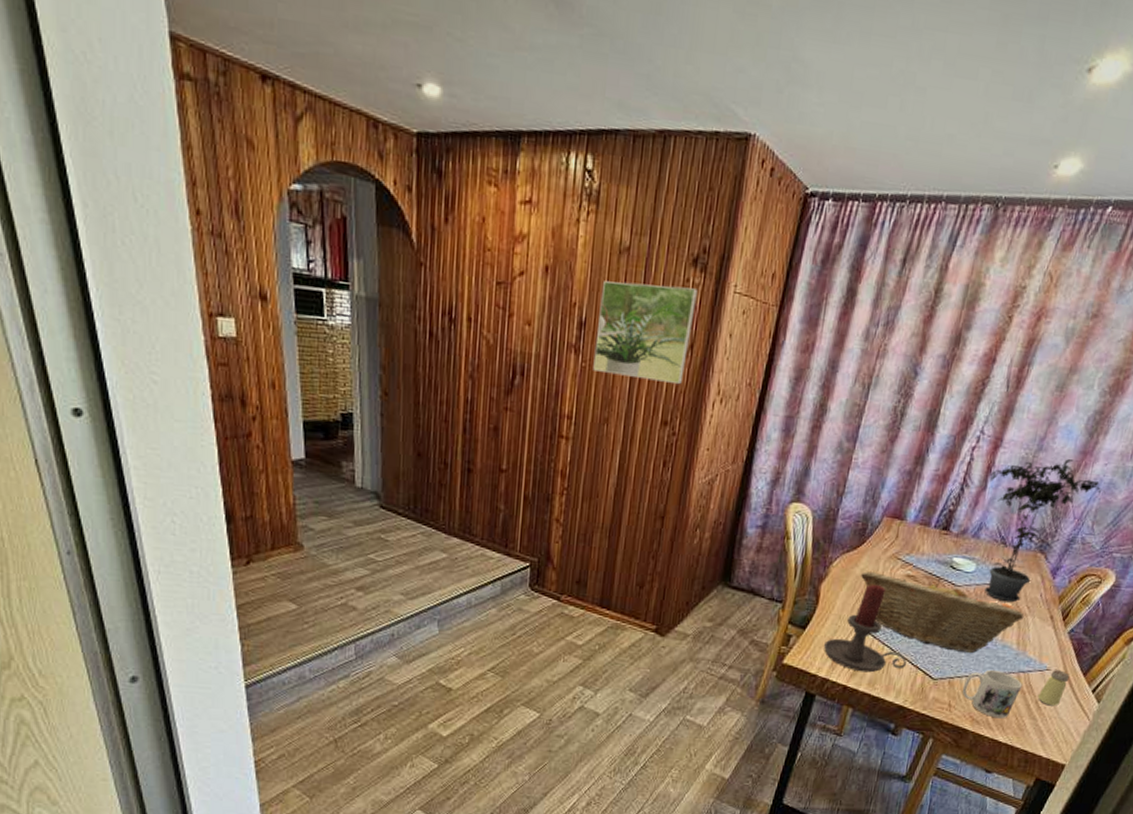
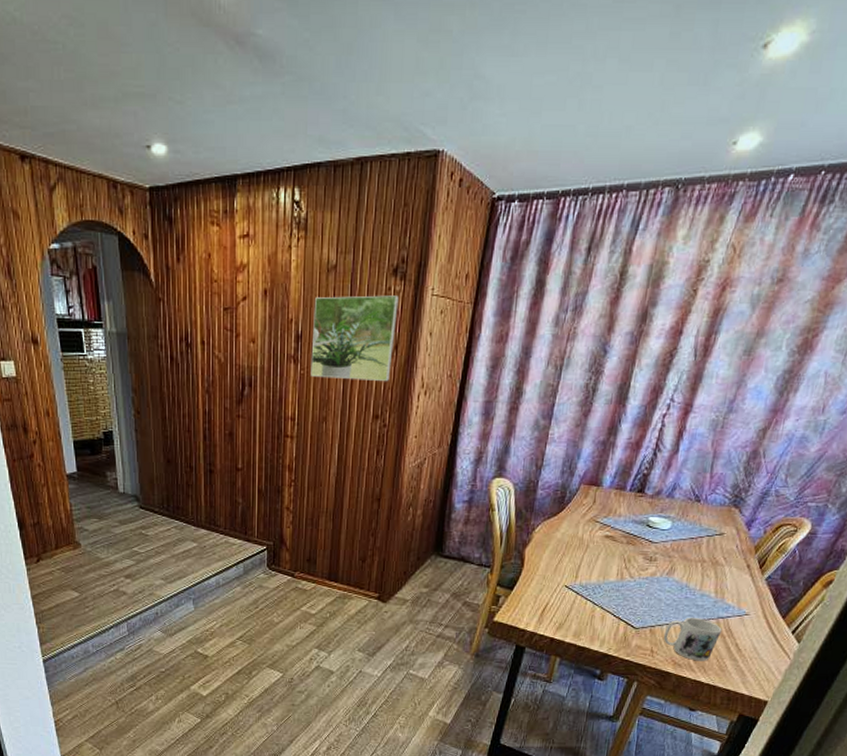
candle holder: present [823,584,907,673] -> none [530,546,610,625]
fruit basket: present [861,572,1024,654] -> none [562,535,721,604]
potted plant: present [983,459,1106,603] -> none [680,418,798,555]
saltshaker: present [1037,670,1070,706] -> none [737,614,769,648]

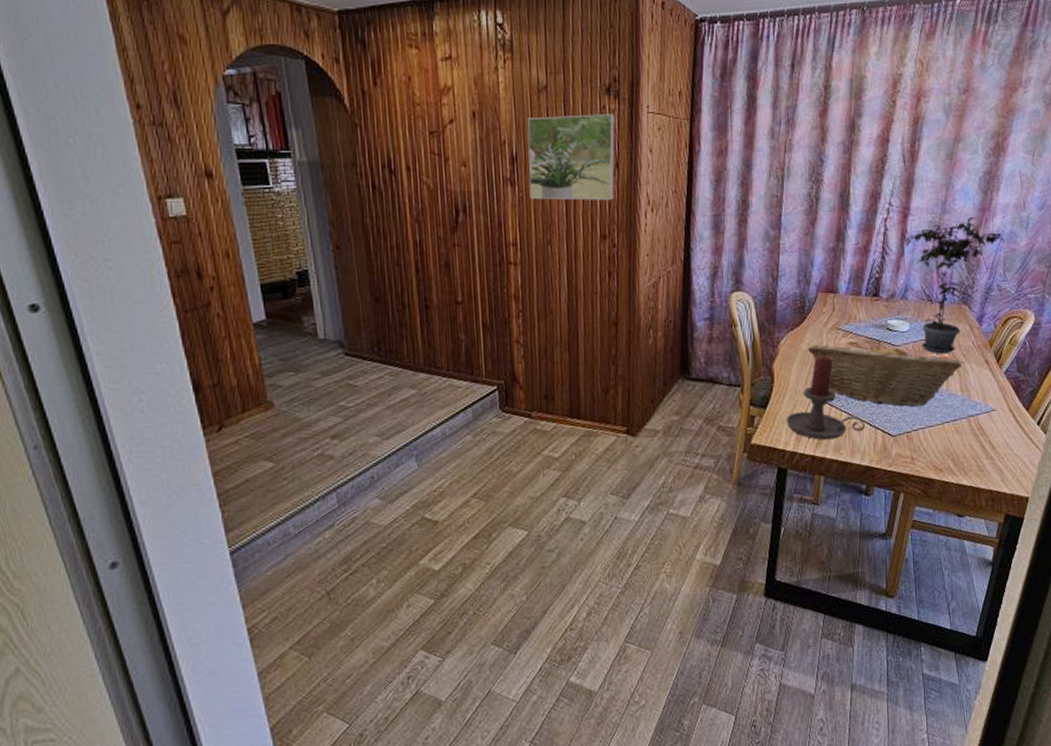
candle holder: none [530,546,610,625] -> present [785,355,866,440]
fruit basket: none [562,535,721,604] -> present [808,341,962,407]
mug: present [663,617,722,661] -> none [920,418,974,464]
potted plant: none [680,418,798,555] -> present [906,217,1009,354]

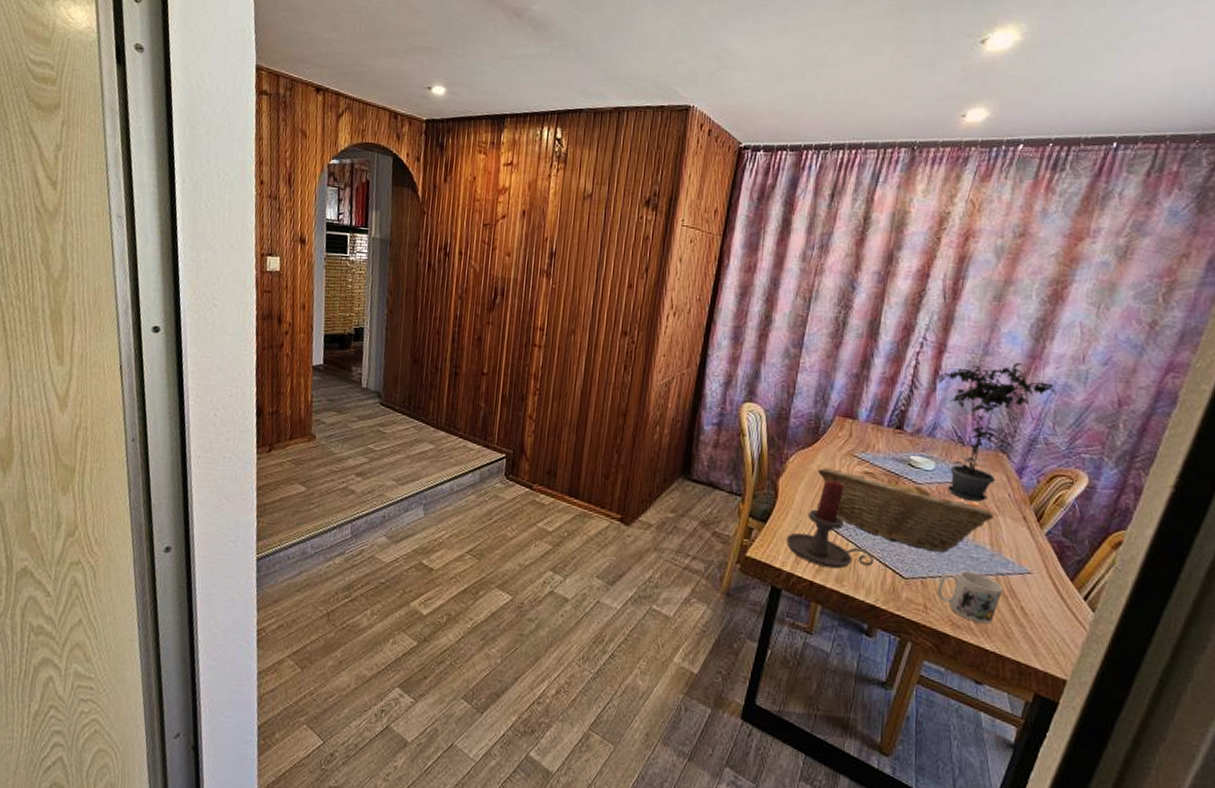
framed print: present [527,114,615,201] -> none [562,220,650,301]
mug: none [920,418,974,464] -> present [937,570,1003,625]

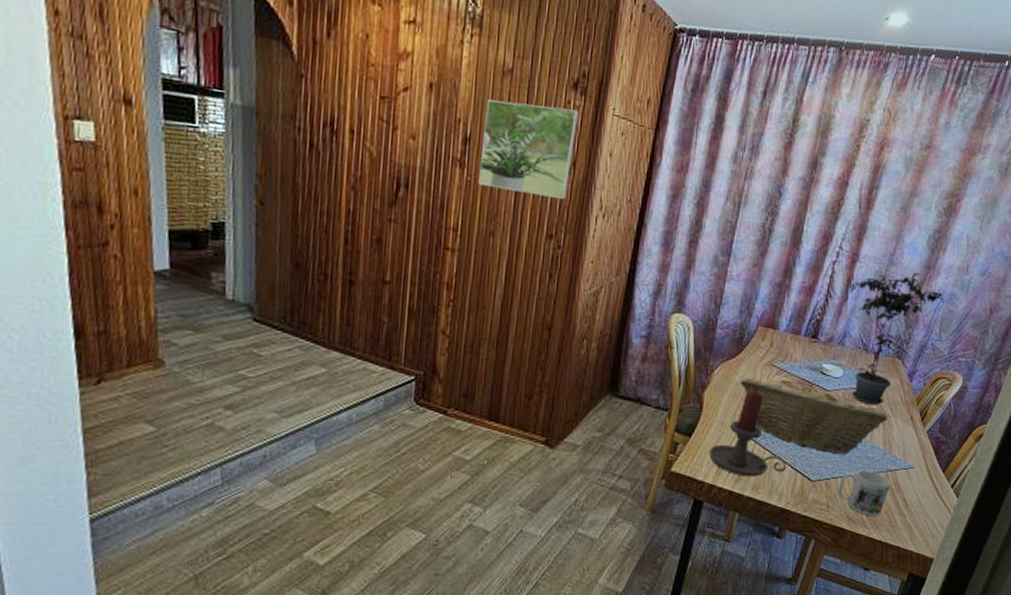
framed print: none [562,220,650,301] -> present [478,99,579,200]

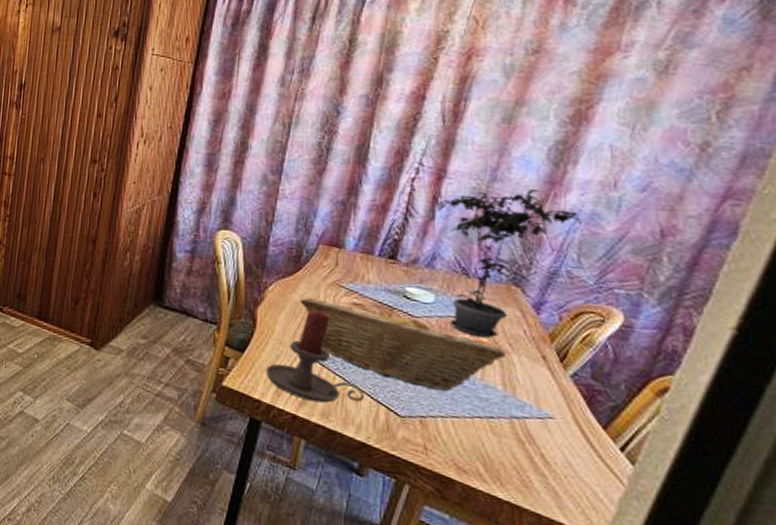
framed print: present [478,99,579,200] -> none [31,53,119,130]
mug: present [838,469,891,517] -> none [438,411,519,471]

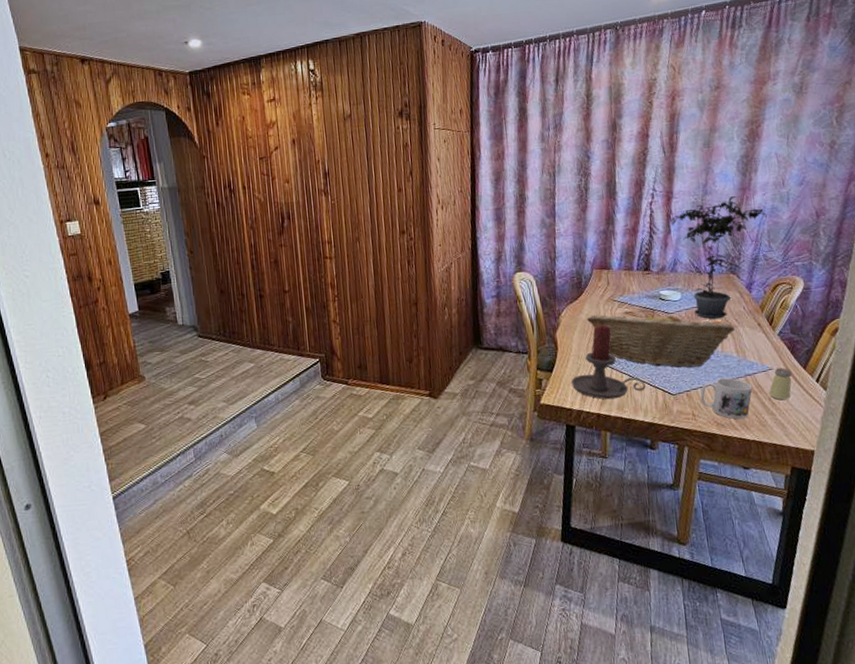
mug: none [438,411,519,471] -> present [700,377,753,420]
saltshaker: none [542,419,584,463] -> present [768,368,792,400]

